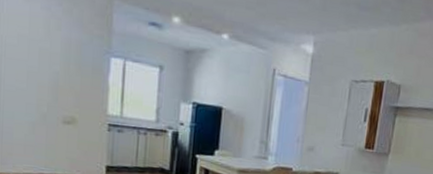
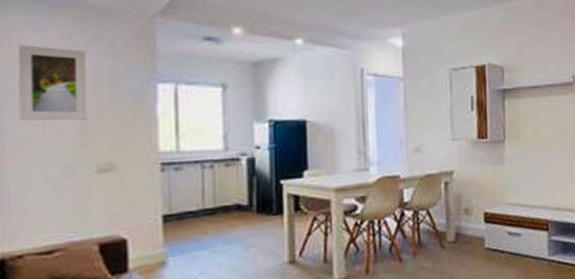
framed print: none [12,10,62,80] -> present [19,45,88,121]

